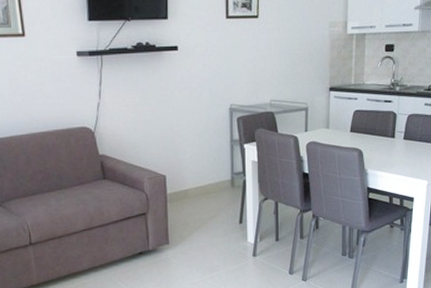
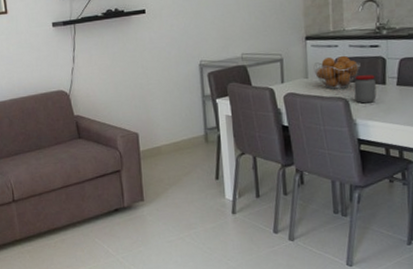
fruit basket: none [334,108,375,140] -> present [313,55,361,89]
jar: none [368,128,386,155] -> present [354,75,377,104]

